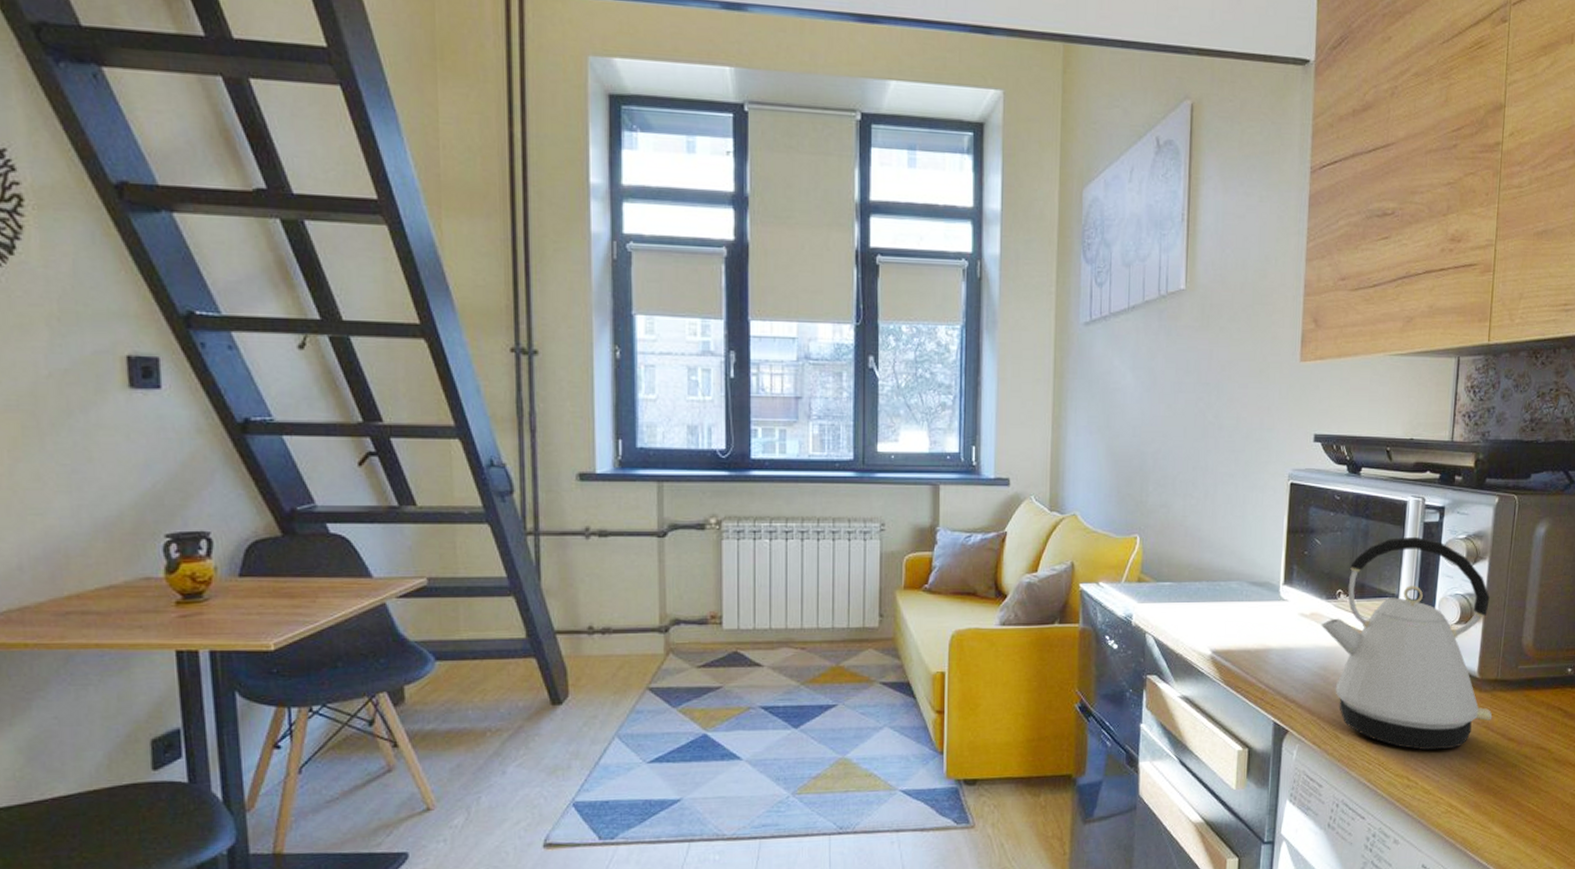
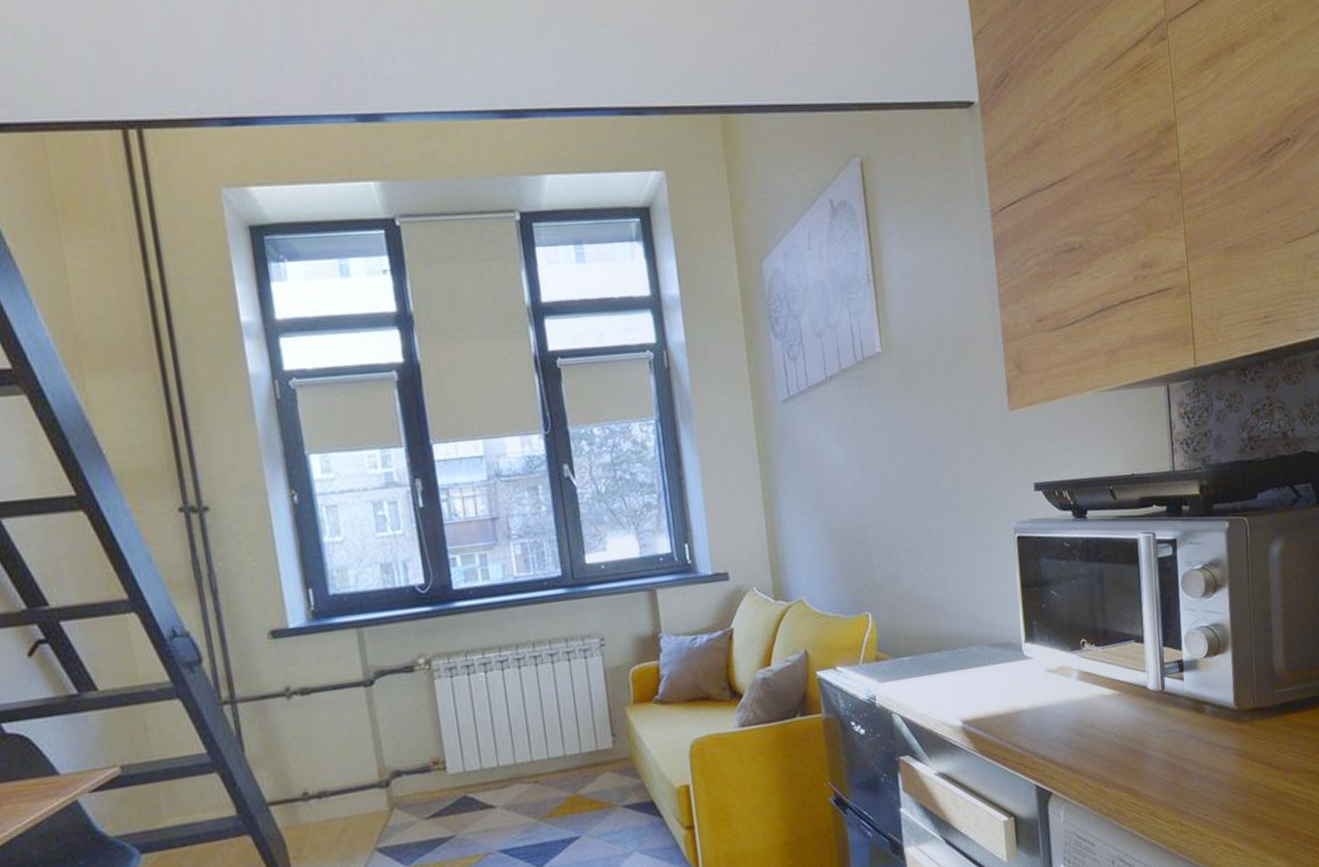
kettle: present [1320,536,1493,751] -> none [1069,573,1256,793]

